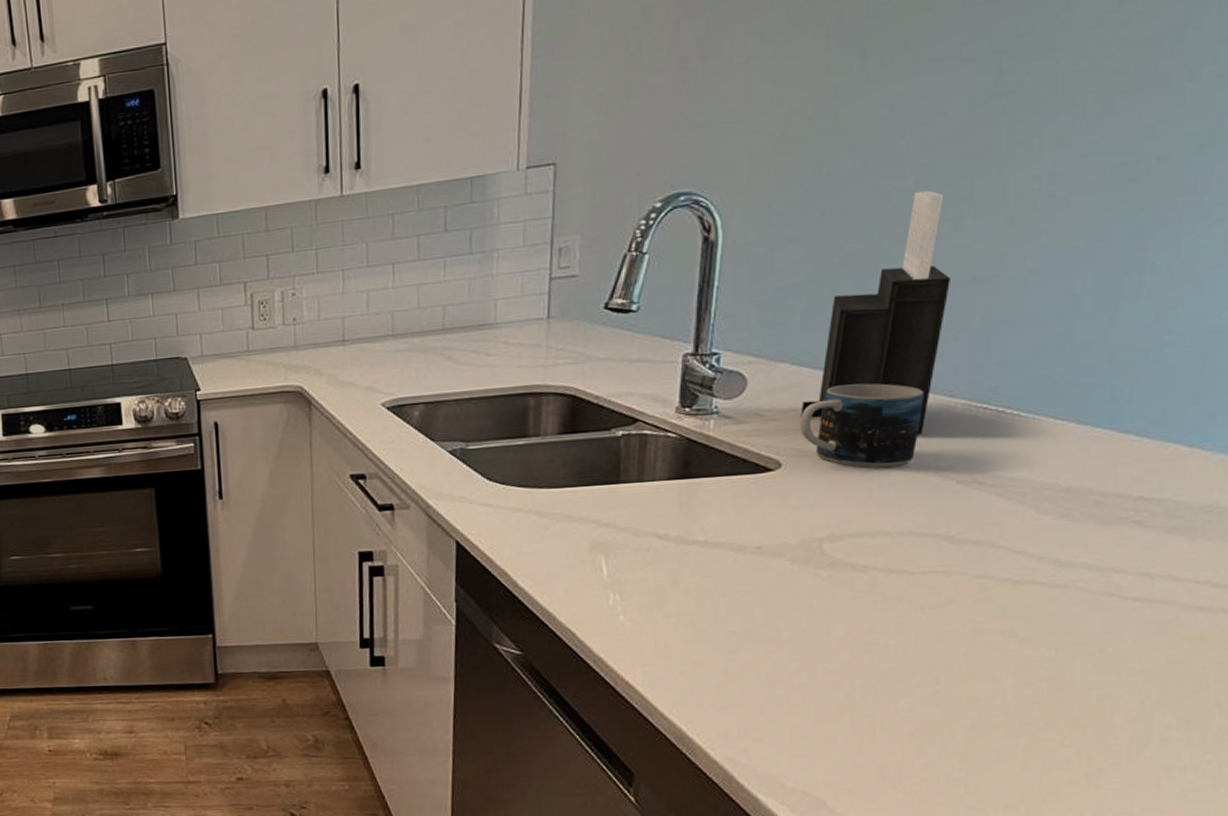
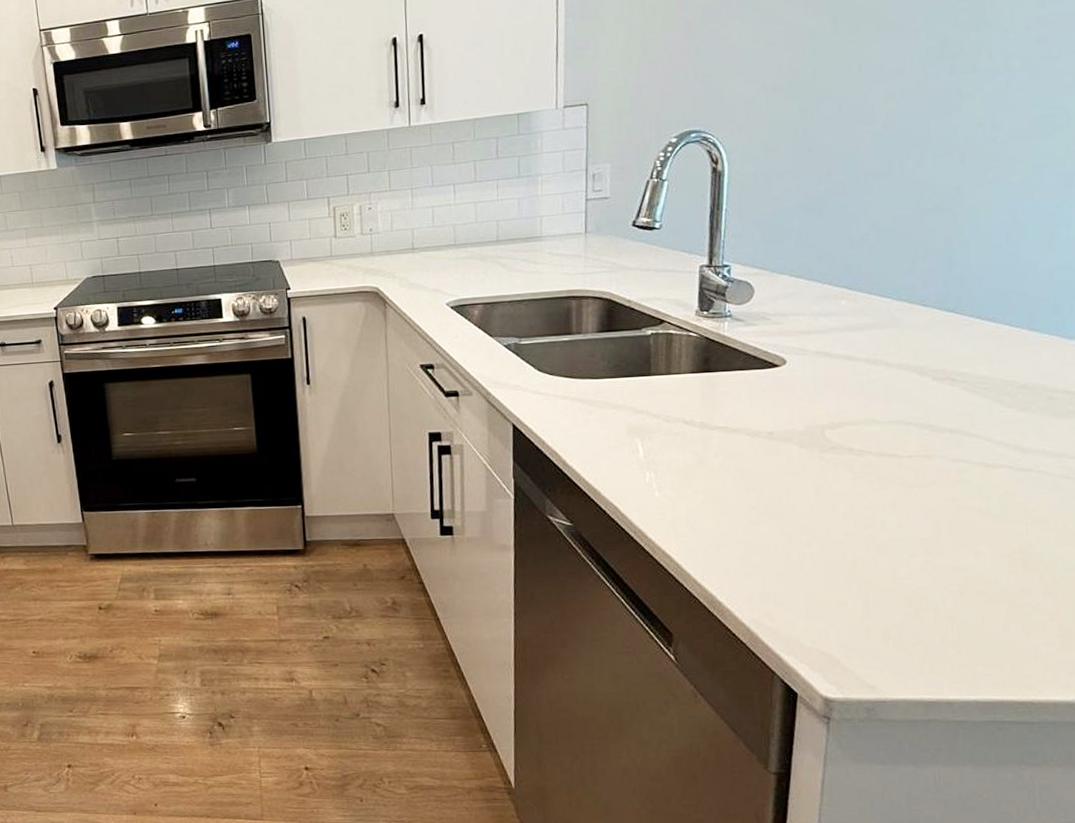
knife block: present [800,190,950,436] -> none [800,133,917,338]
mug: present [800,383,924,468] -> none [800,293,902,365]

